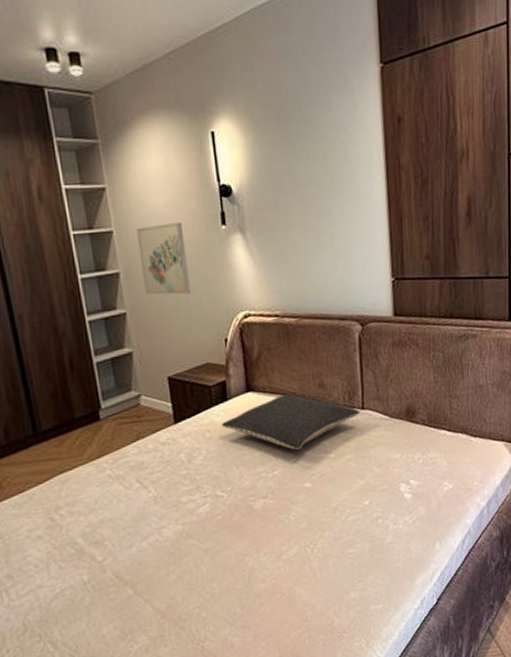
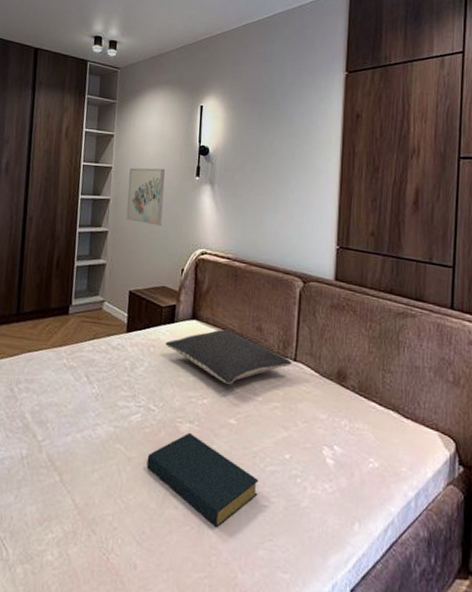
hardback book: none [224,507,343,587] -> present [146,432,259,528]

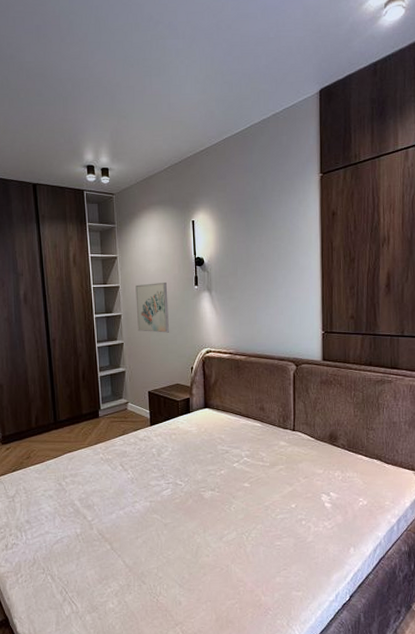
hardback book: present [146,432,259,528] -> none [180,498,272,566]
pillow: present [165,329,292,384] -> none [184,413,292,456]

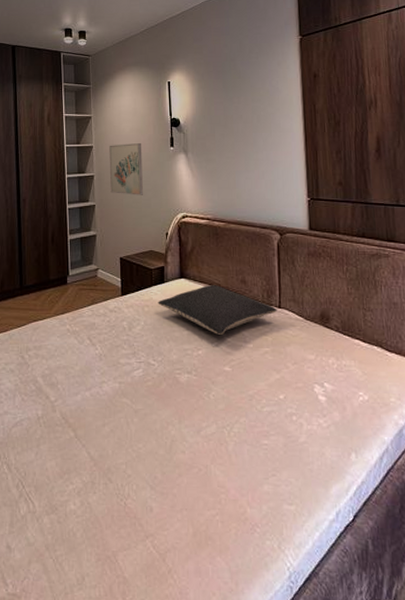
pillow: none [184,413,292,456] -> present [158,285,277,335]

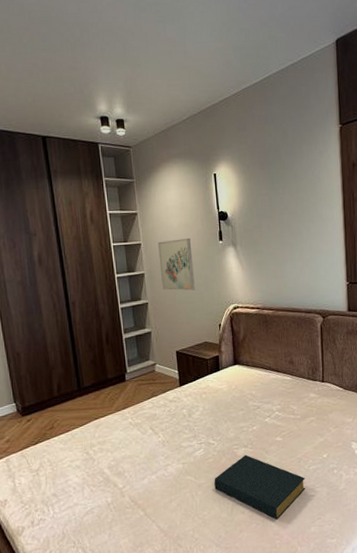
hardback book: none [152,382,258,468] -> present [214,454,306,520]
pillow: present [158,285,277,335] -> none [214,368,321,411]

